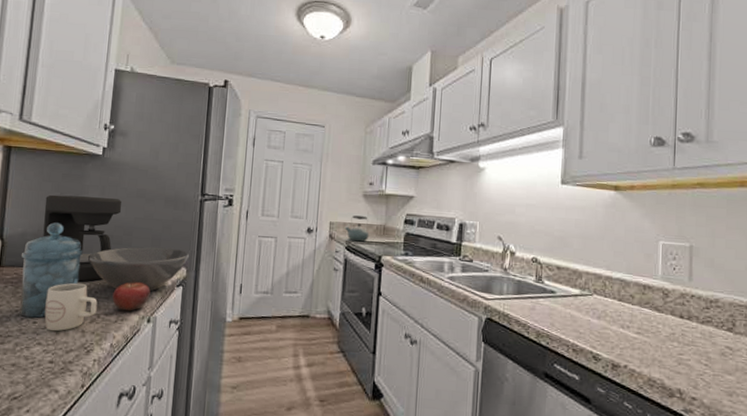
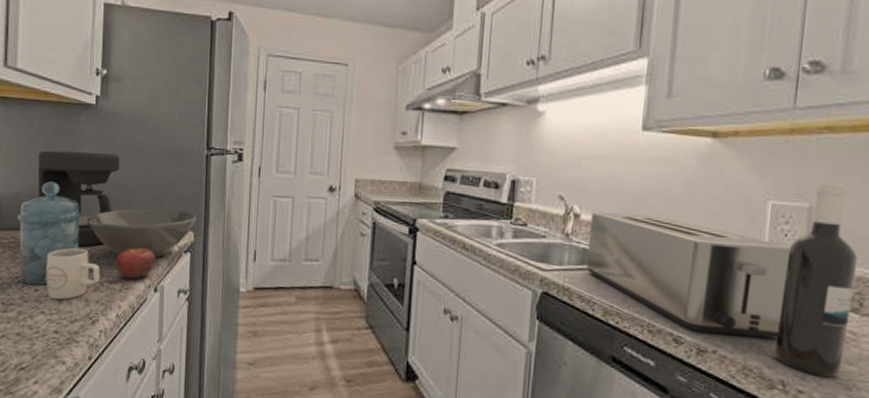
kettle: present [344,215,370,242] -> none [372,171,402,202]
toaster: none [521,250,678,354] -> present [586,212,791,338]
wine bottle: none [671,227,729,385] -> present [774,183,859,377]

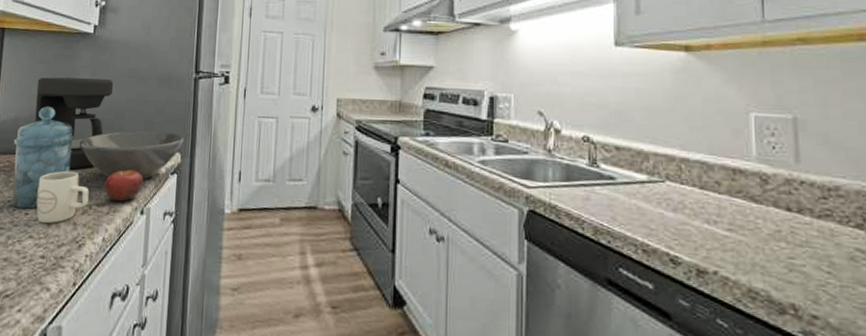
toaster: present [586,212,791,338] -> none [571,127,782,257]
wine bottle: present [774,183,859,377] -> none [778,94,856,300]

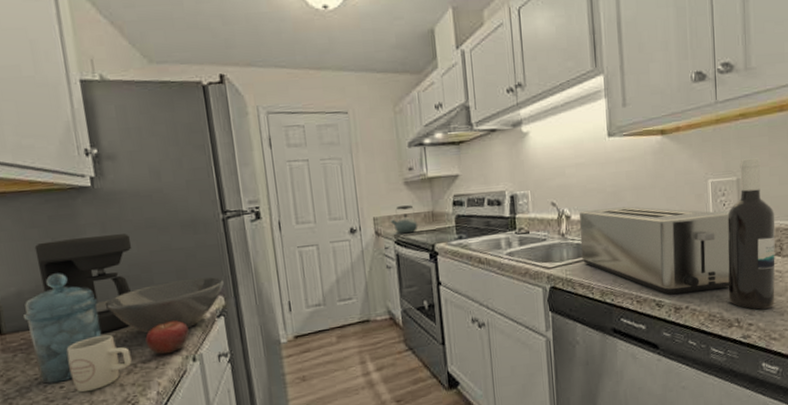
kettle: none [354,91,383,121] -> present [390,205,418,234]
toaster: none [571,127,782,257] -> present [579,206,730,294]
wine bottle: none [778,94,856,300] -> present [727,158,775,310]

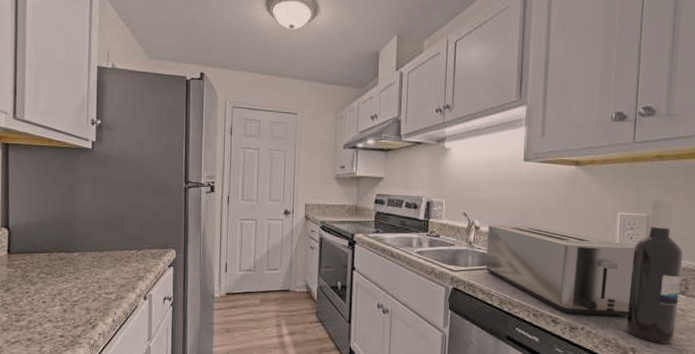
canister: present [22,273,102,384] -> none [26,212,82,298]
coffee maker: present [34,234,132,334] -> none [44,187,114,265]
mug: present [66,334,132,393] -> none [52,266,98,310]
bowl: present [105,276,225,334] -> none [86,232,178,272]
fruit: present [145,319,190,355] -> none [111,262,145,290]
kettle: present [390,205,418,234] -> none [319,197,343,222]

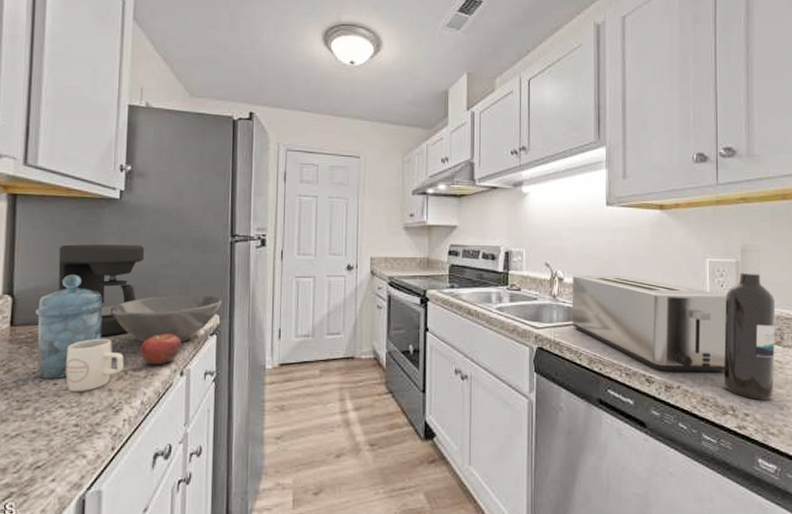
canister: none [26,212,82,298] -> present [35,274,105,379]
coffee maker: none [44,187,114,265] -> present [58,244,145,337]
mug: none [52,266,98,310] -> present [65,338,124,392]
bowl: none [86,232,178,272] -> present [110,294,223,343]
fruit: none [111,262,145,290] -> present [140,331,182,365]

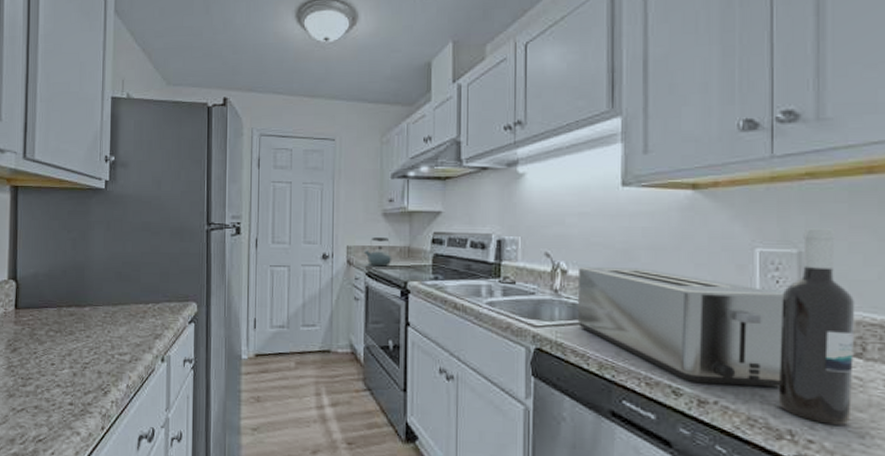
canister: present [35,274,105,379] -> none [35,261,93,360]
coffee maker: present [58,244,145,337] -> none [53,233,128,321]
mug: present [65,338,124,392] -> none [61,322,111,373]
bowl: present [110,294,223,343] -> none [98,282,200,330]
fruit: present [140,331,182,365] -> none [125,317,162,351]
kettle: none [386,249,413,276] -> present [363,237,392,267]

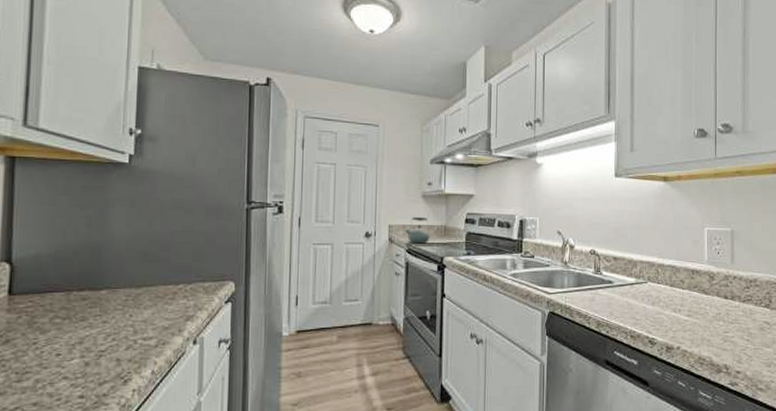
toaster: present [577,267,783,387] -> none [581,243,722,333]
wine bottle: present [778,228,855,425] -> none [718,213,765,358]

